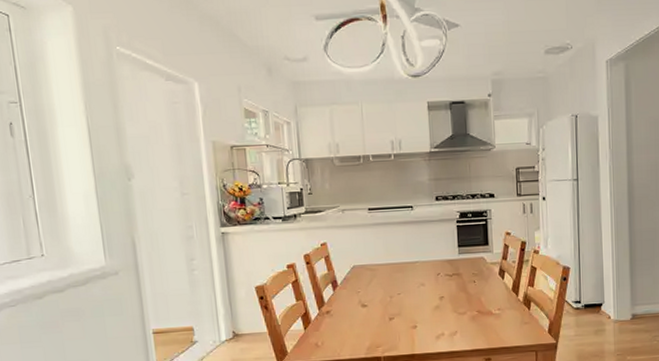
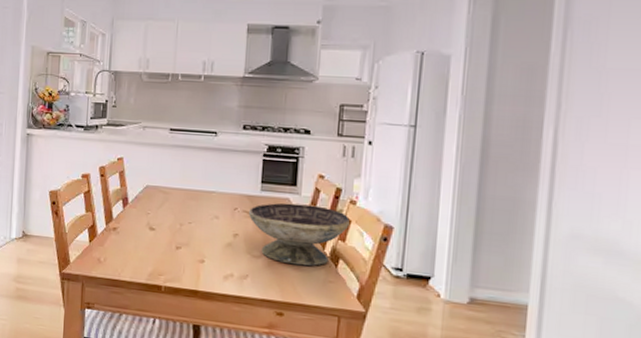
decorative bowl: none [450,259,535,315] -> present [248,203,350,267]

